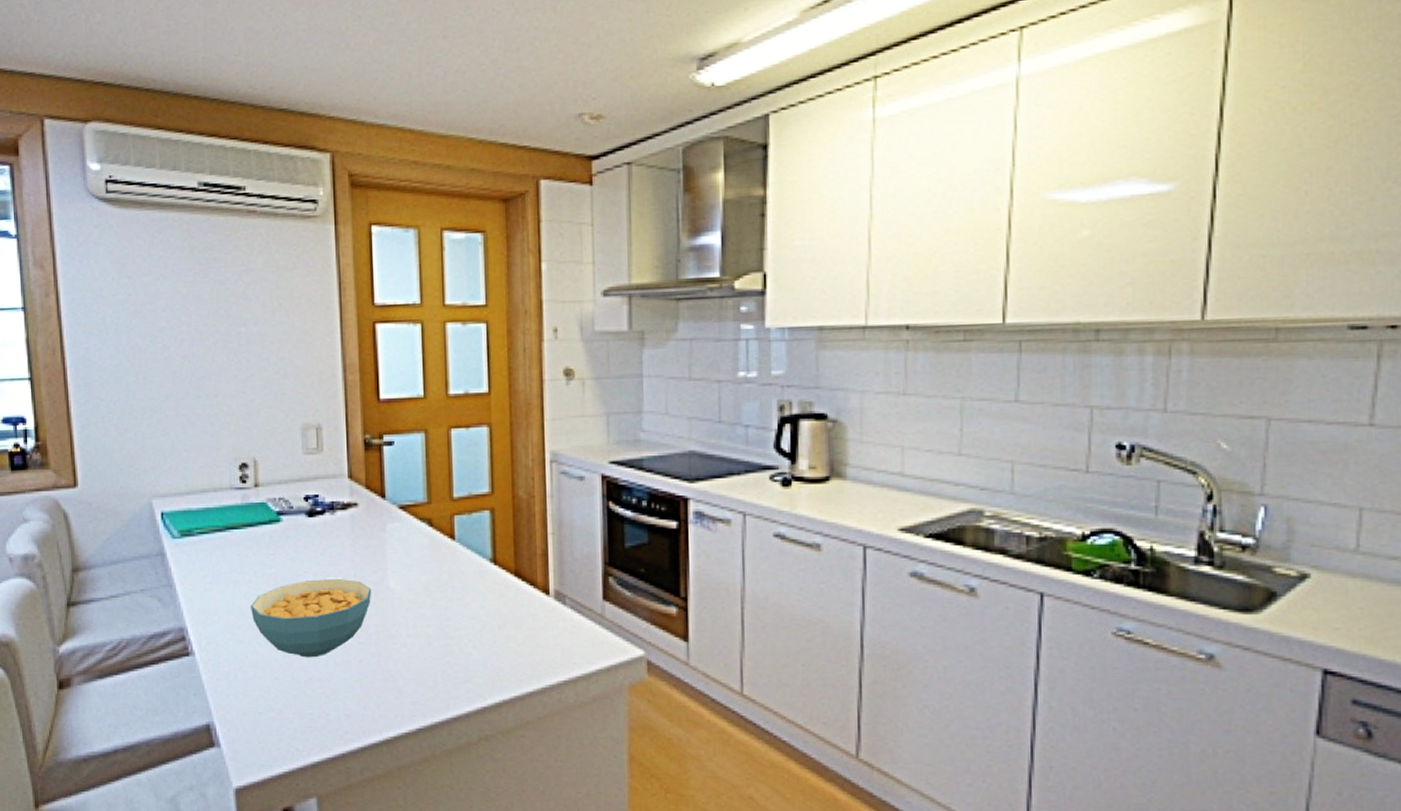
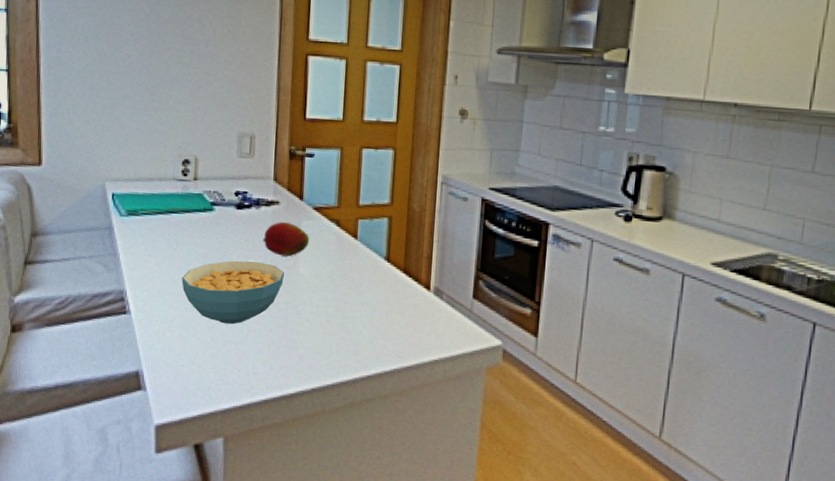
fruit: none [342,528,398,569] -> present [263,222,310,257]

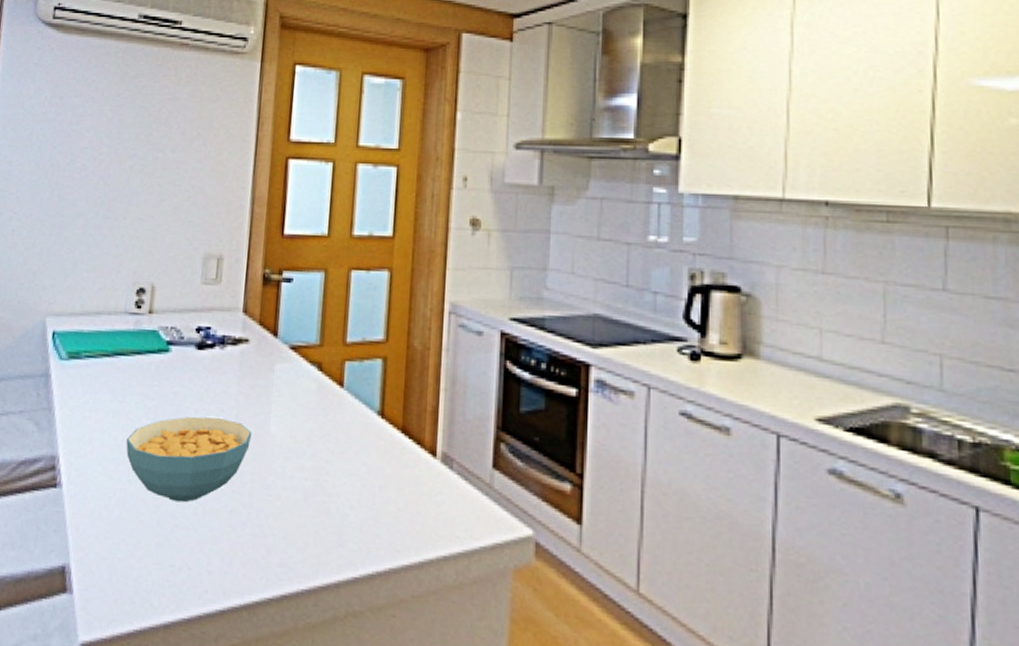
fruit: present [263,222,310,257] -> none [227,365,285,411]

